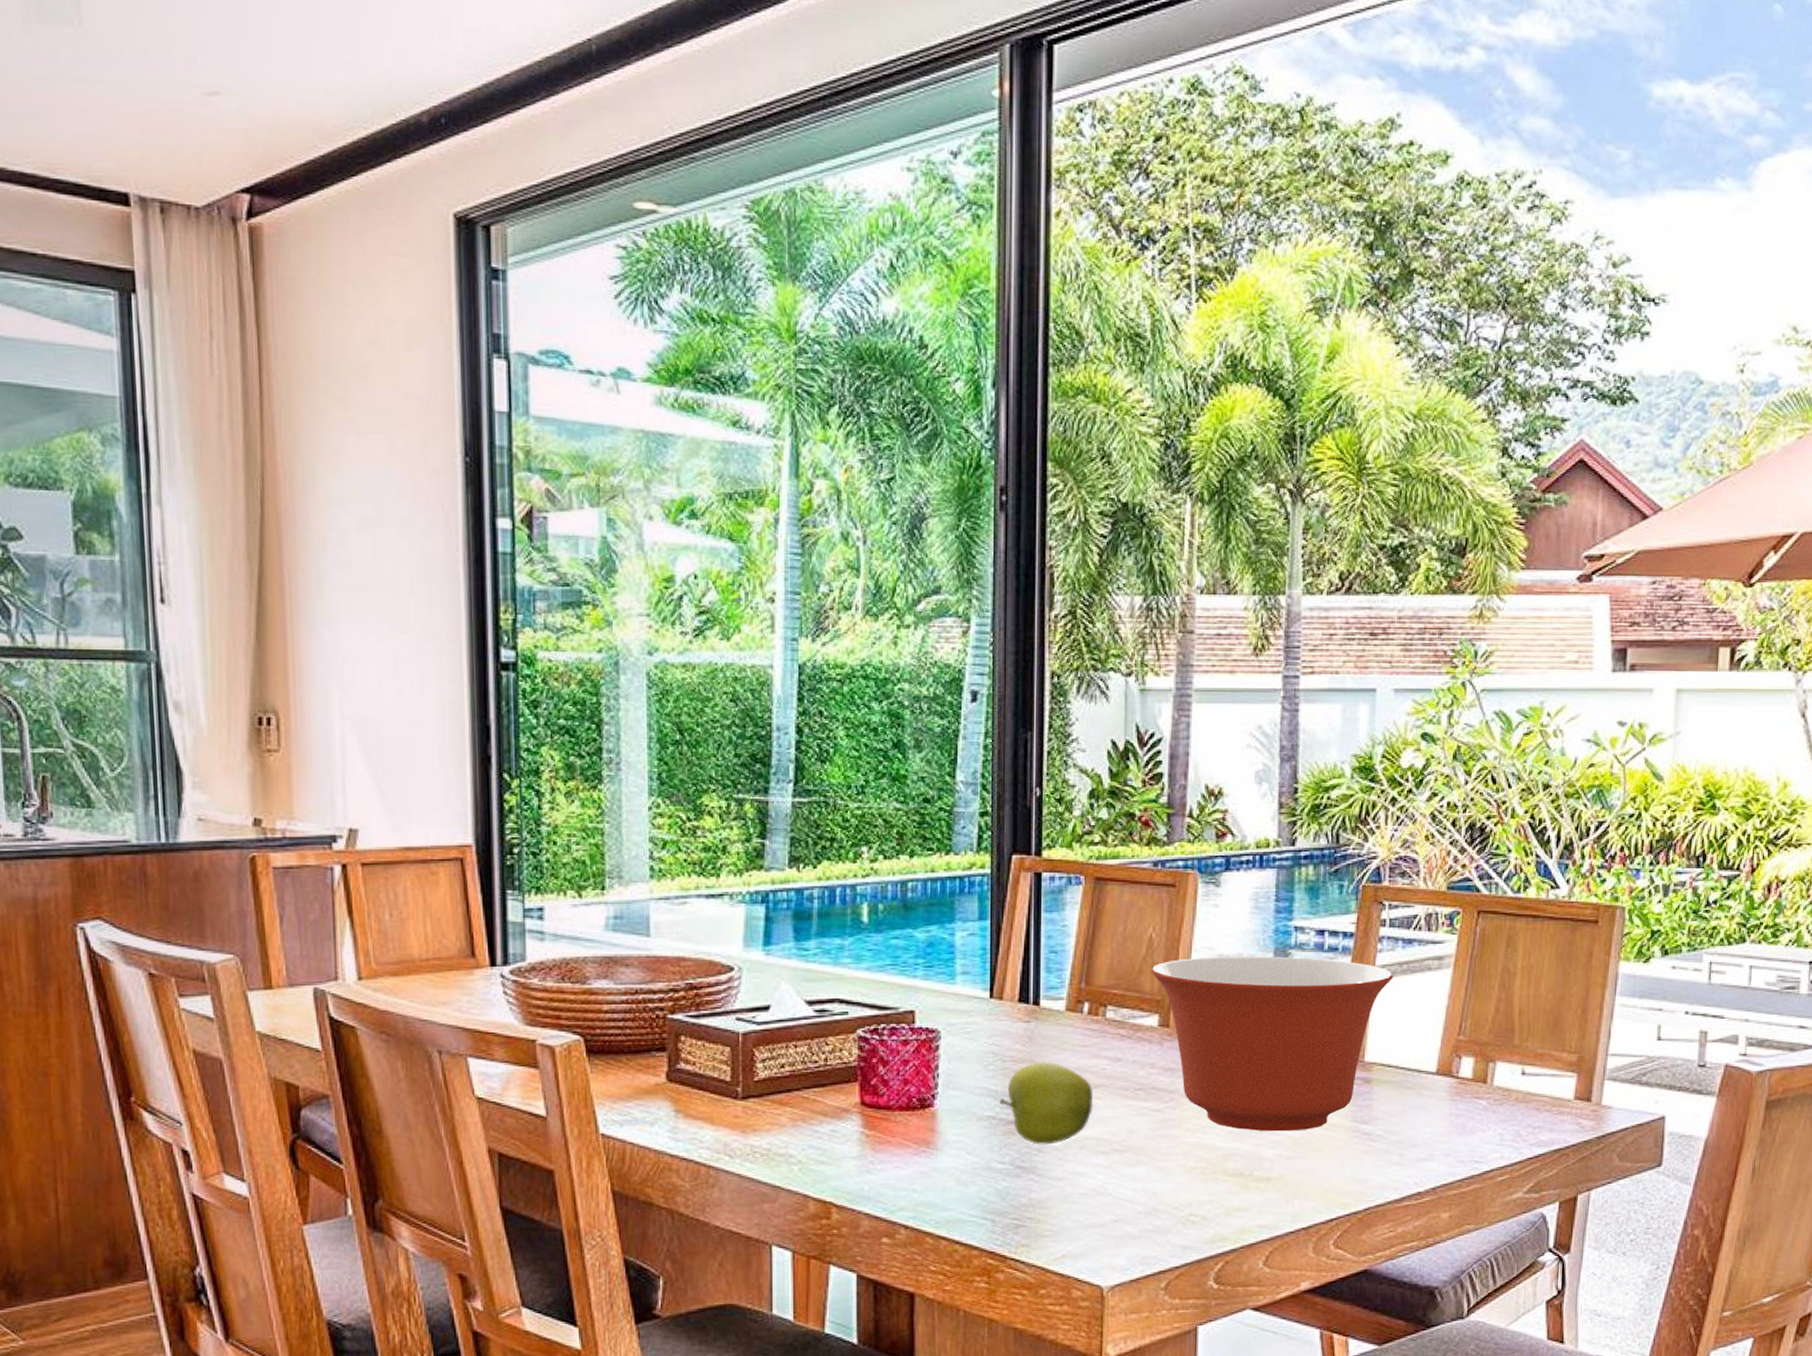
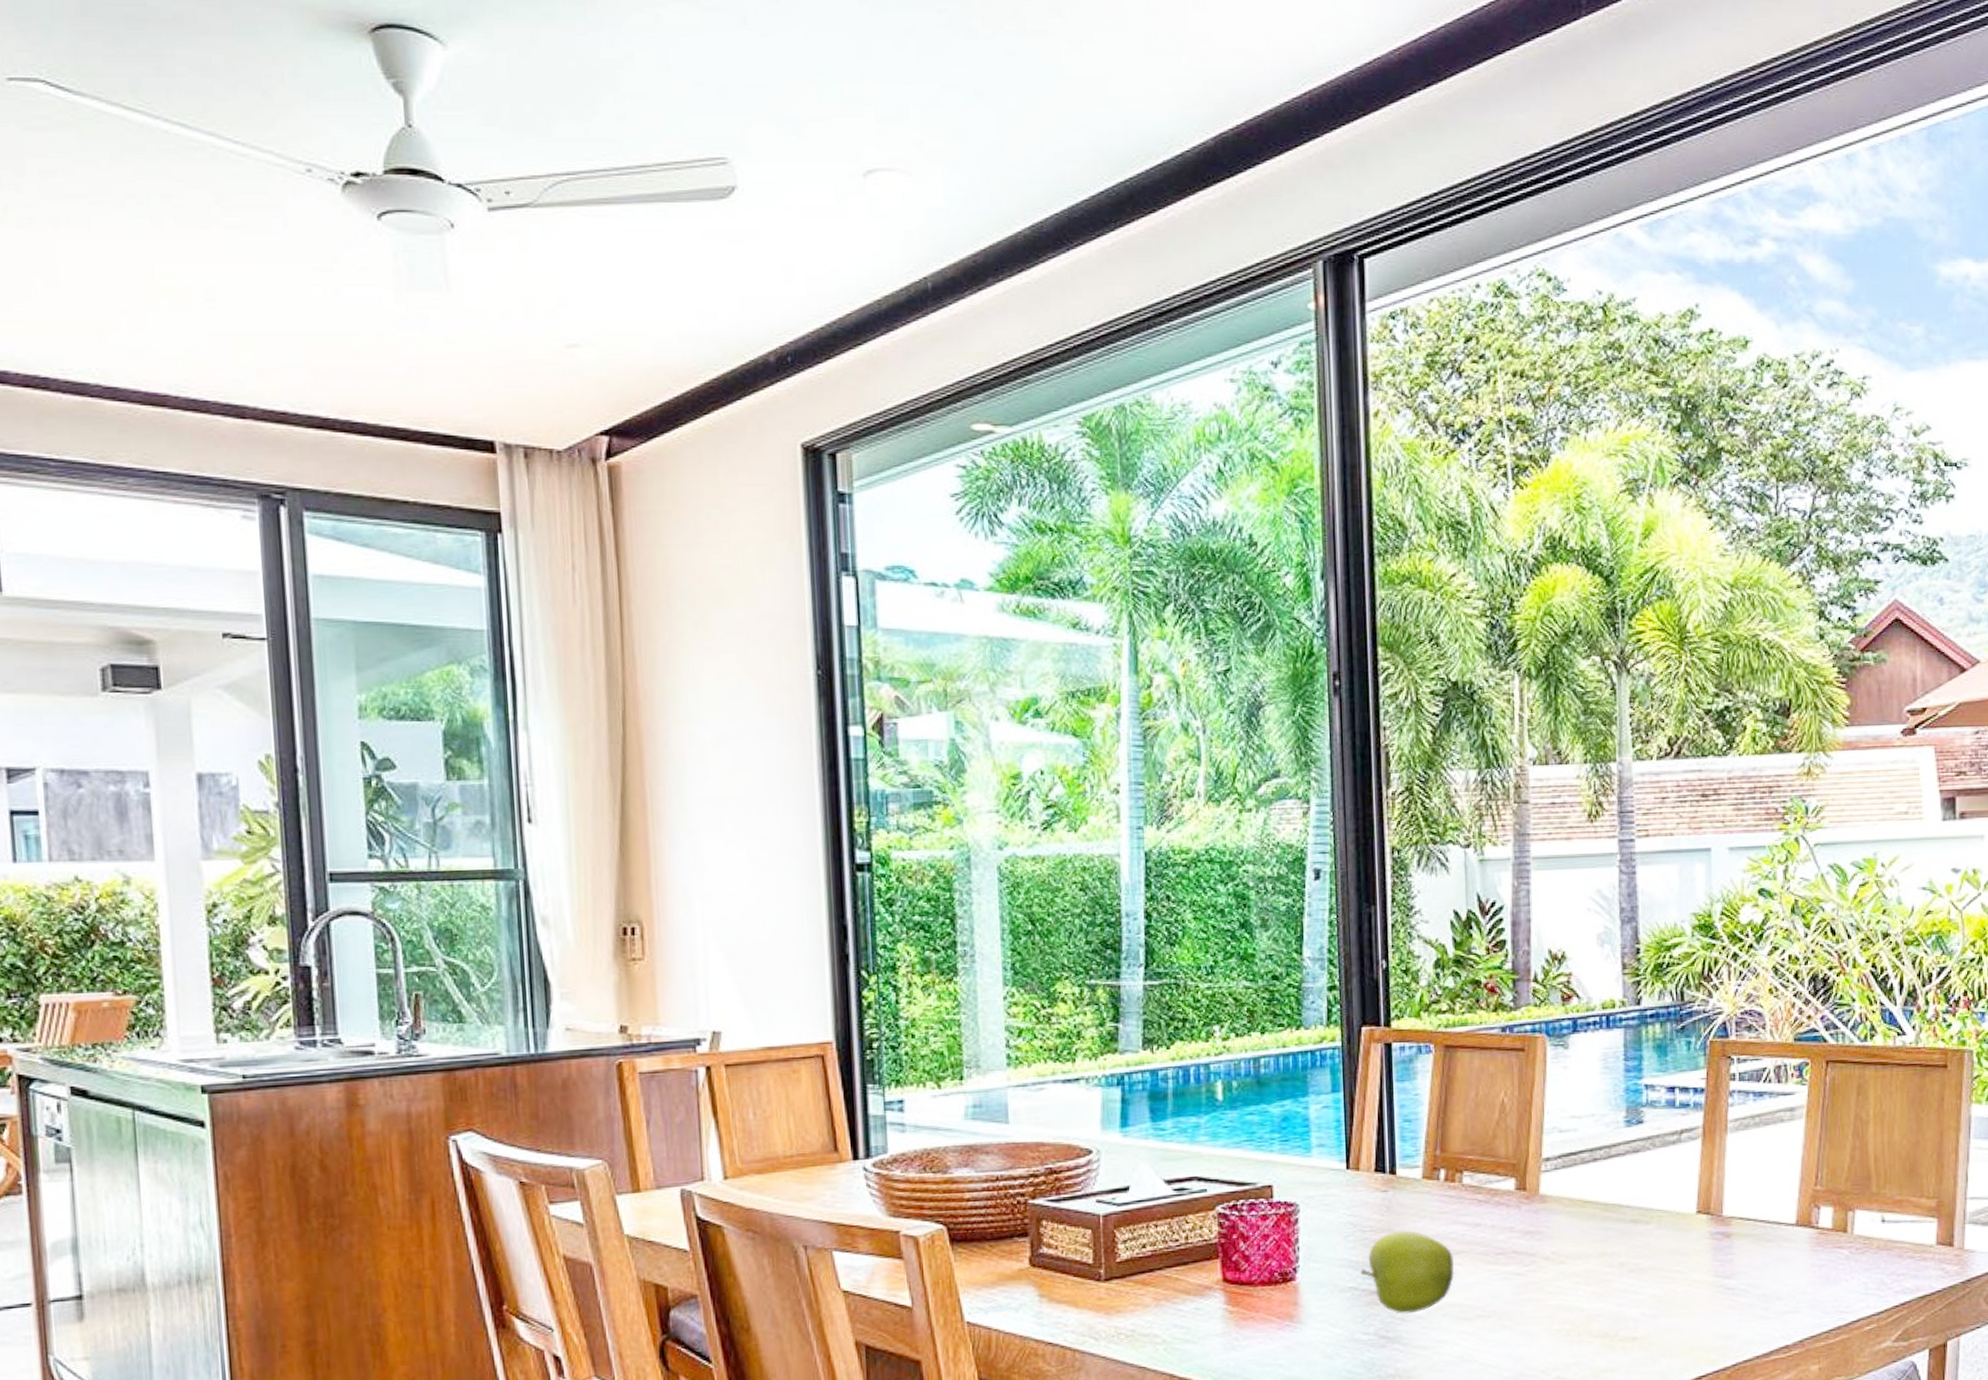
mixing bowl: present [1151,956,1393,1132] -> none [1505,1115,1746,1291]

